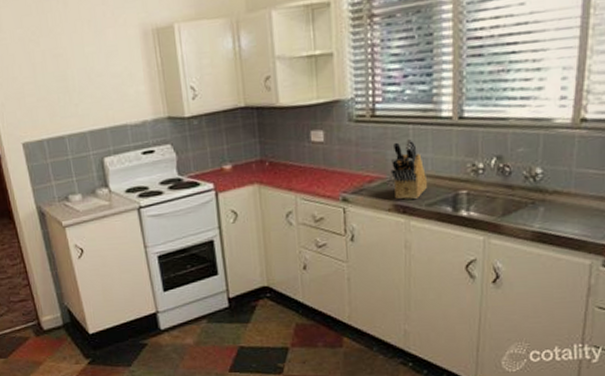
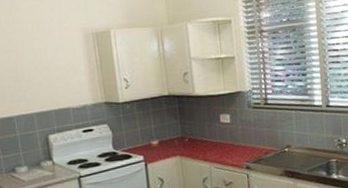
knife block: present [390,138,428,200] -> none [281,120,308,167]

